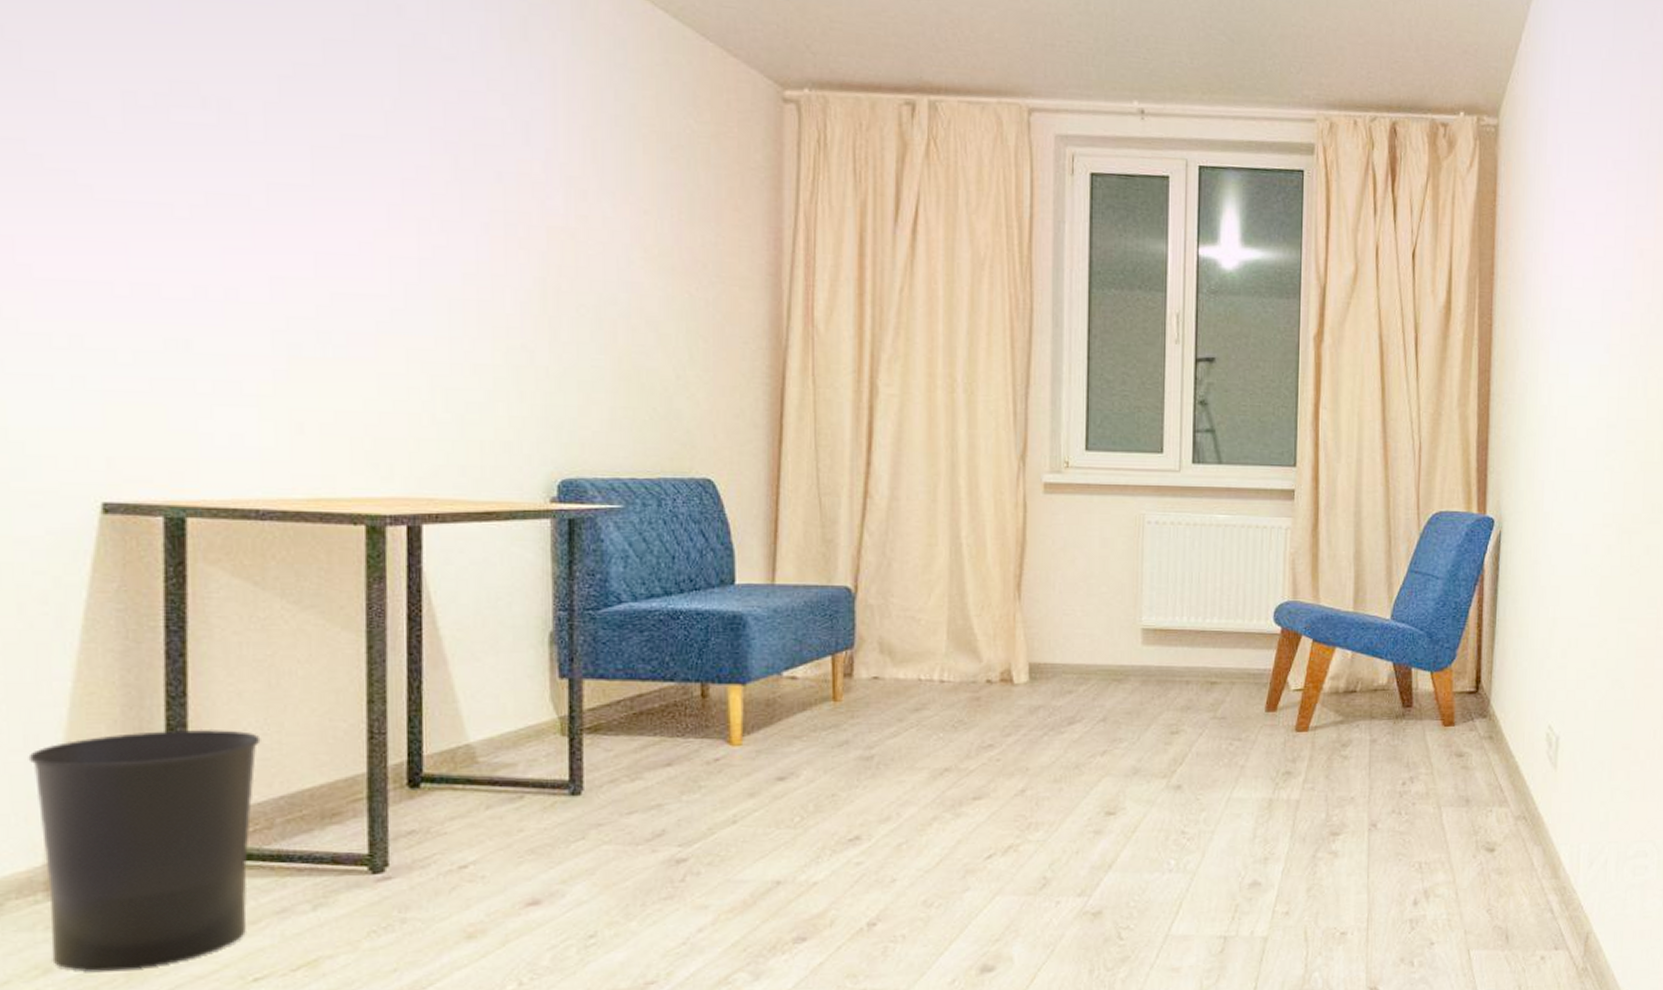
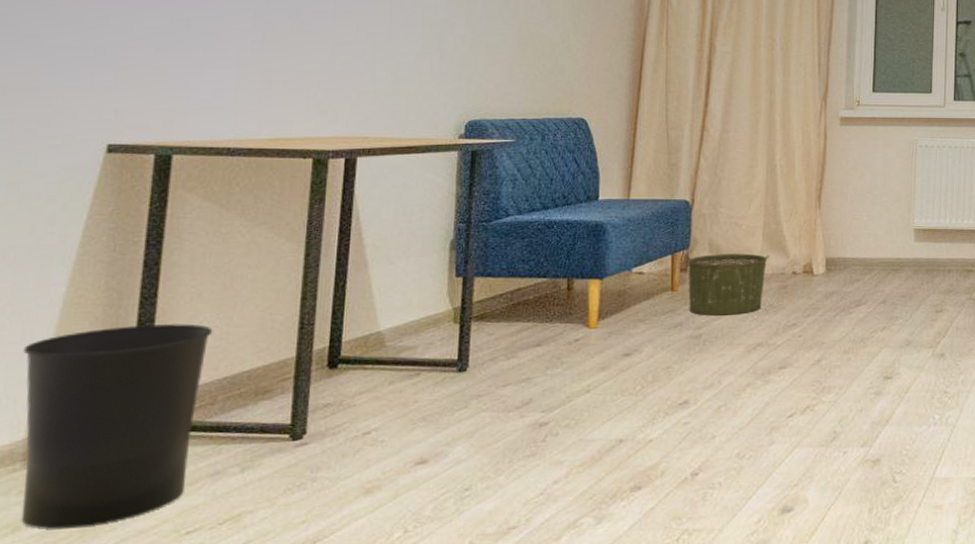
basket: none [850,656,956,733] -> present [686,253,769,316]

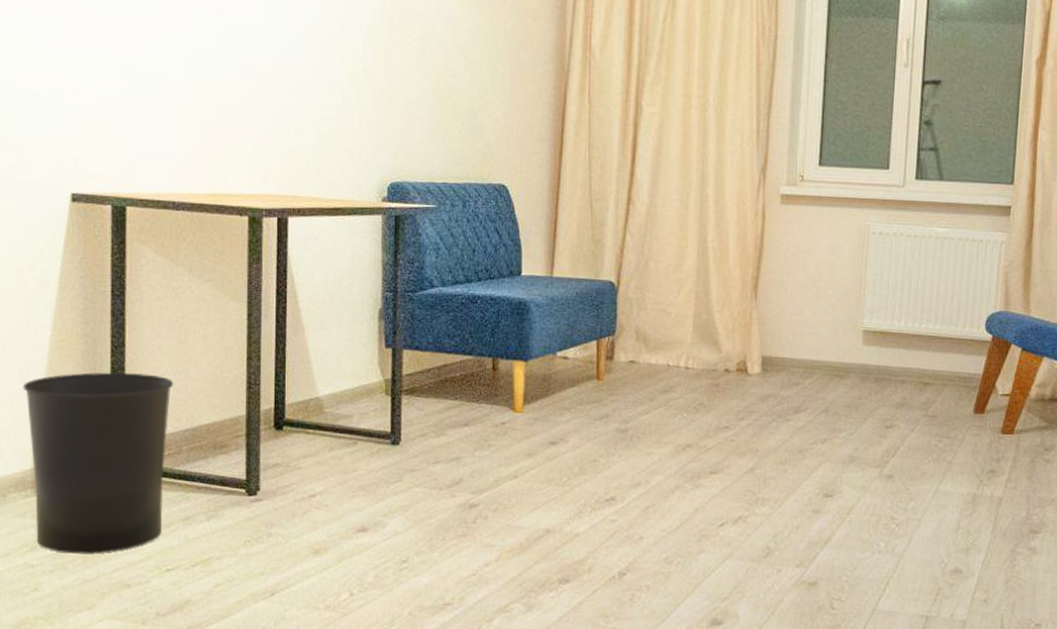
basket: present [686,253,769,316] -> none [612,343,700,411]

